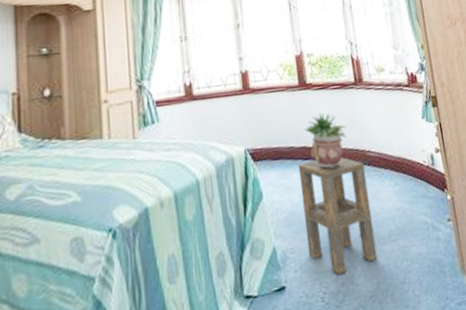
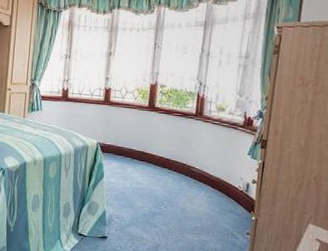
side table: present [298,157,378,275] -> none [128,162,187,242]
potted plant: present [304,112,347,168] -> none [145,130,180,172]

